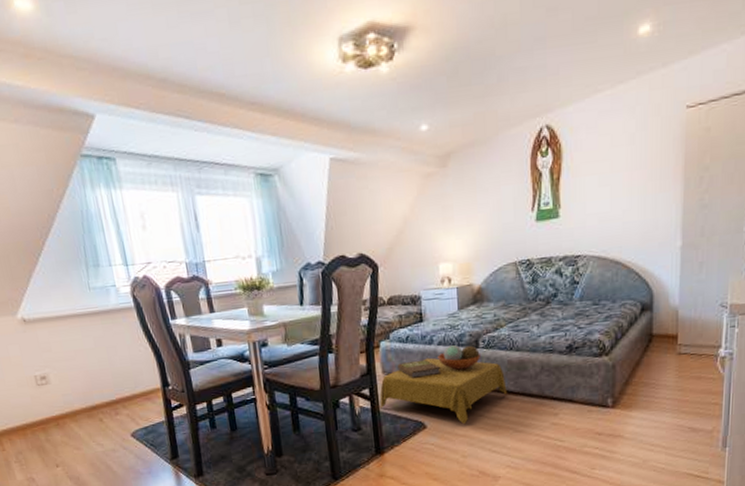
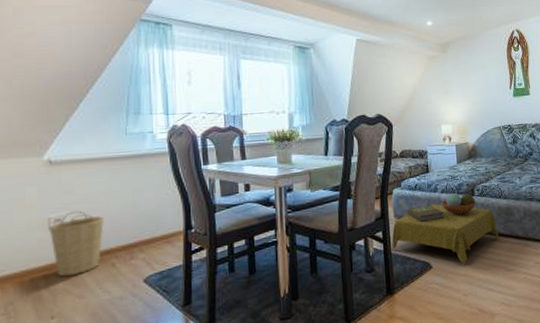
basket: none [37,369,89,431] -> present [49,211,104,277]

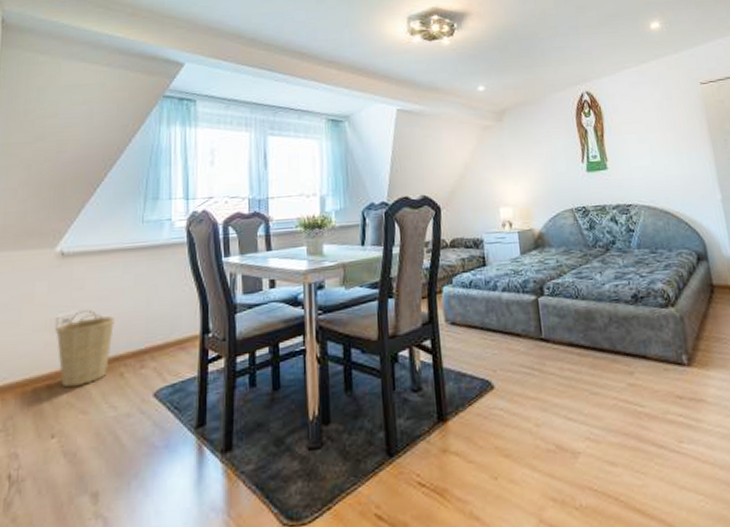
side table: present [391,193,499,264] -> none [442,292,578,384]

